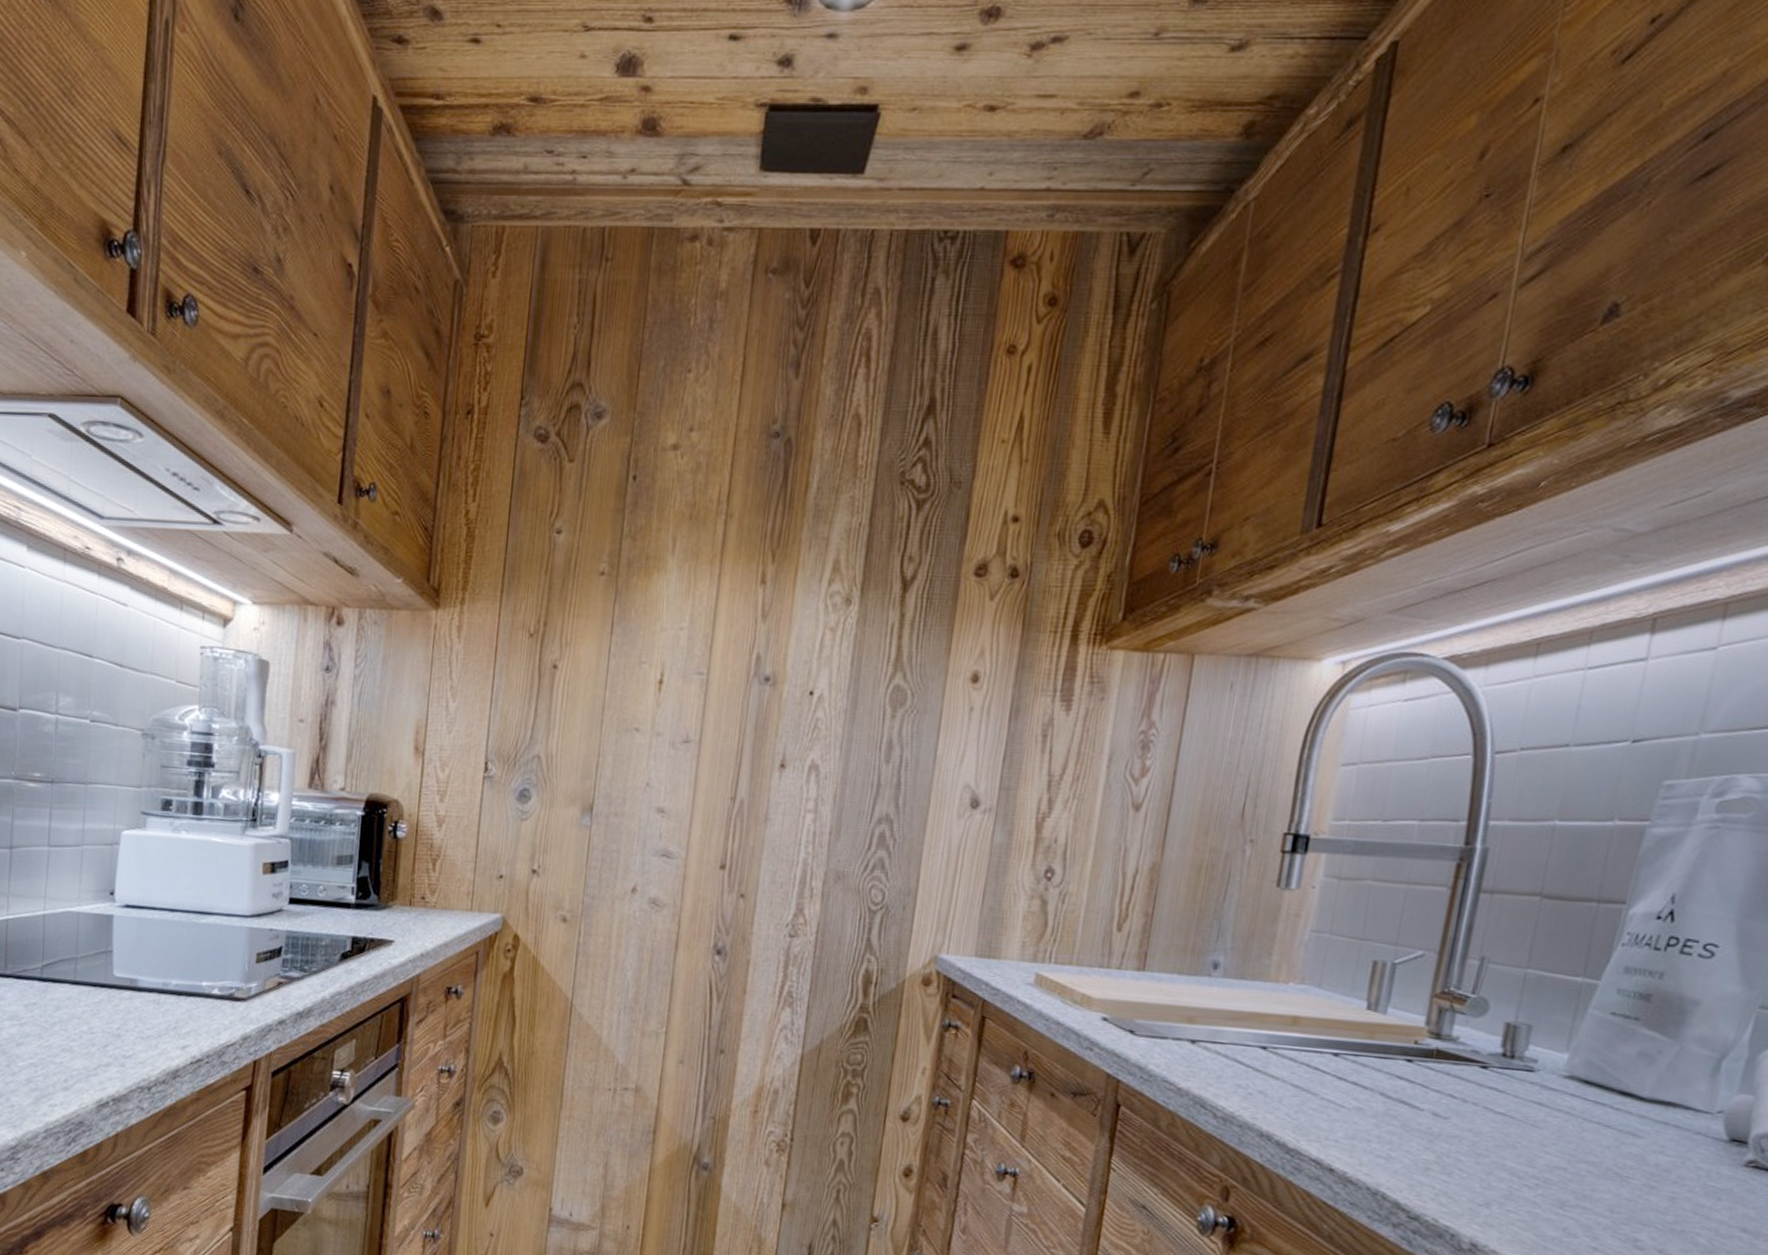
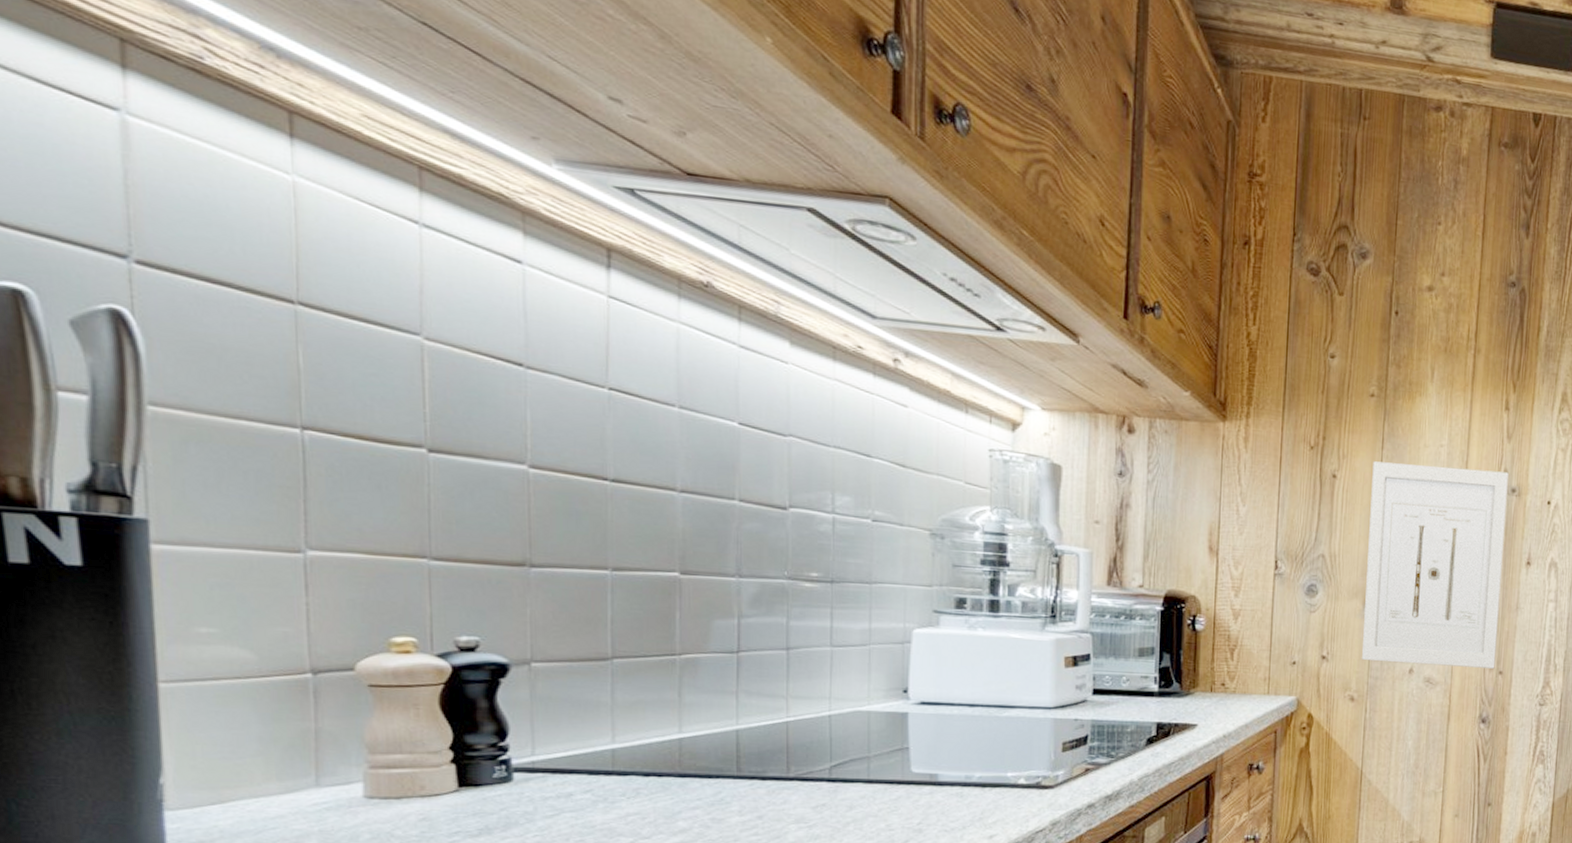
wall art: none [578,649,762,891] -> present [1362,461,1509,669]

